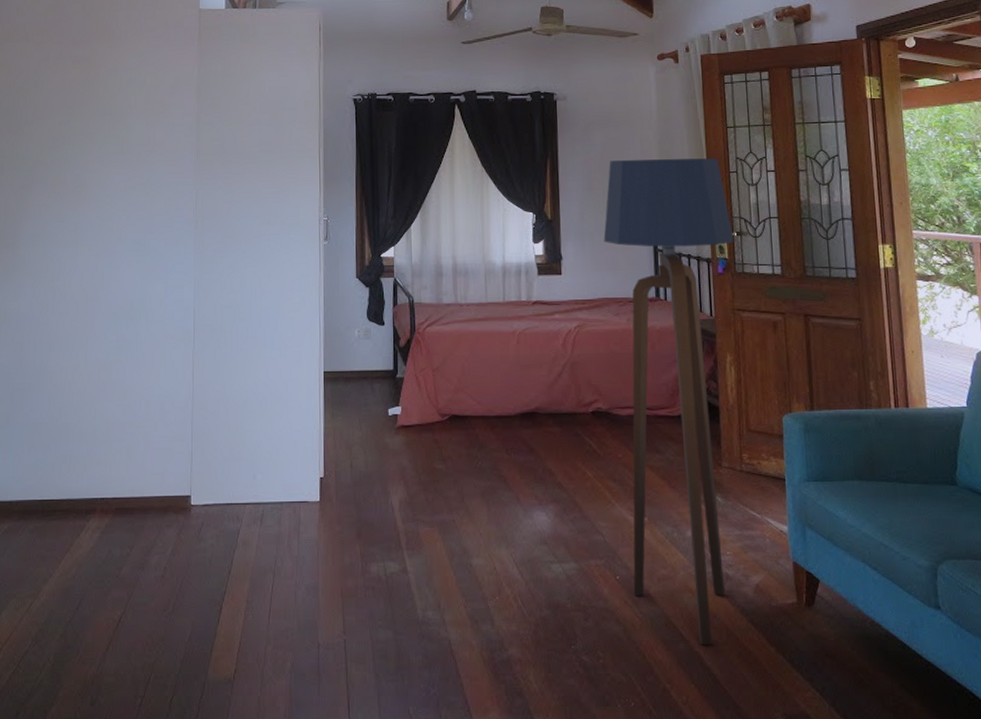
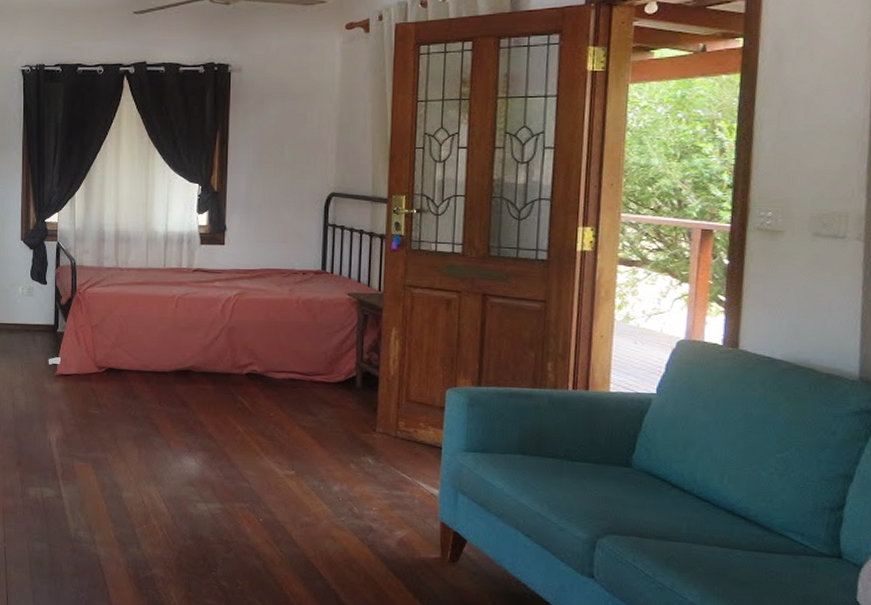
floor lamp: present [603,158,734,646] -> none [271,133,413,586]

